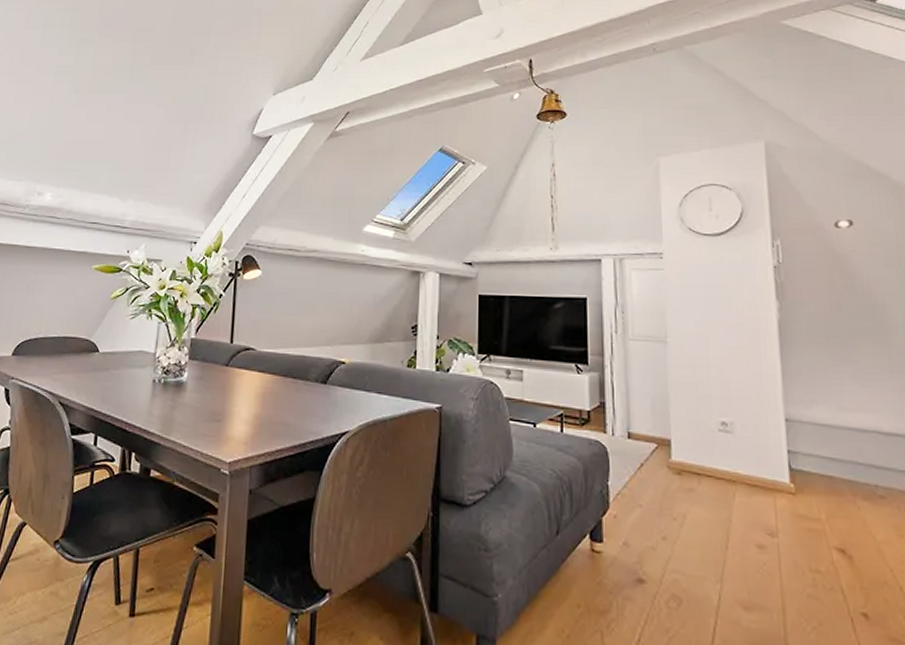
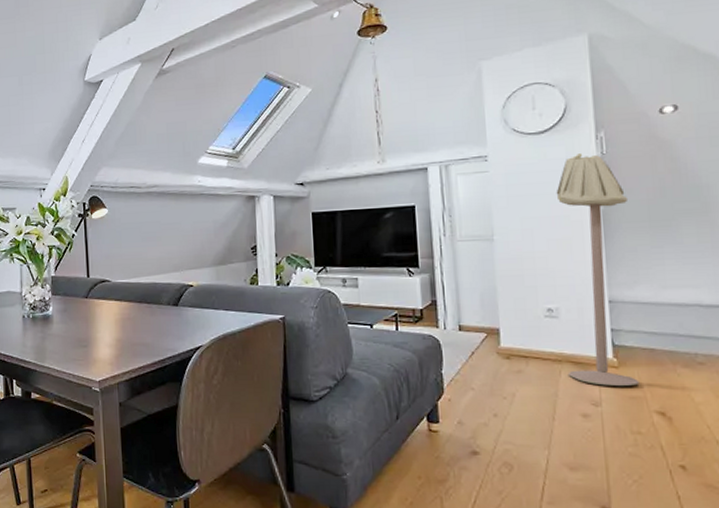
floor lamp: none [731,260,818,516] -> present [556,153,640,386]

